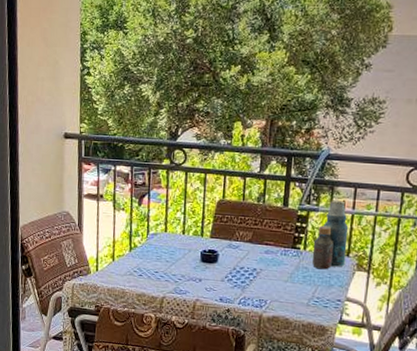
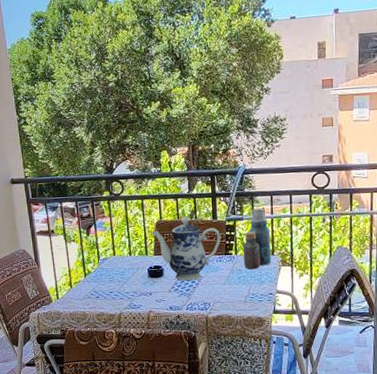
teapot: none [211,198,290,272] -> present [152,216,221,281]

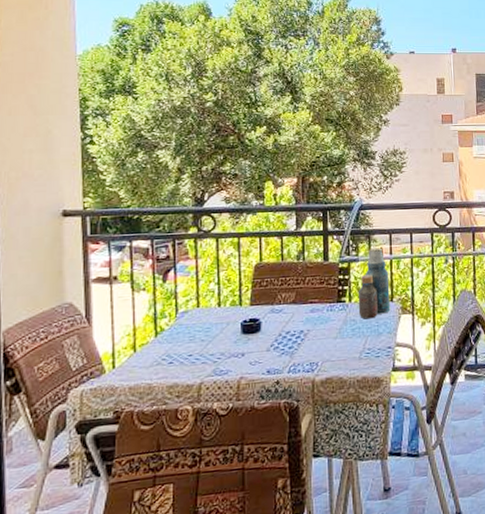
teapot: present [152,216,221,281] -> none [249,257,332,336]

